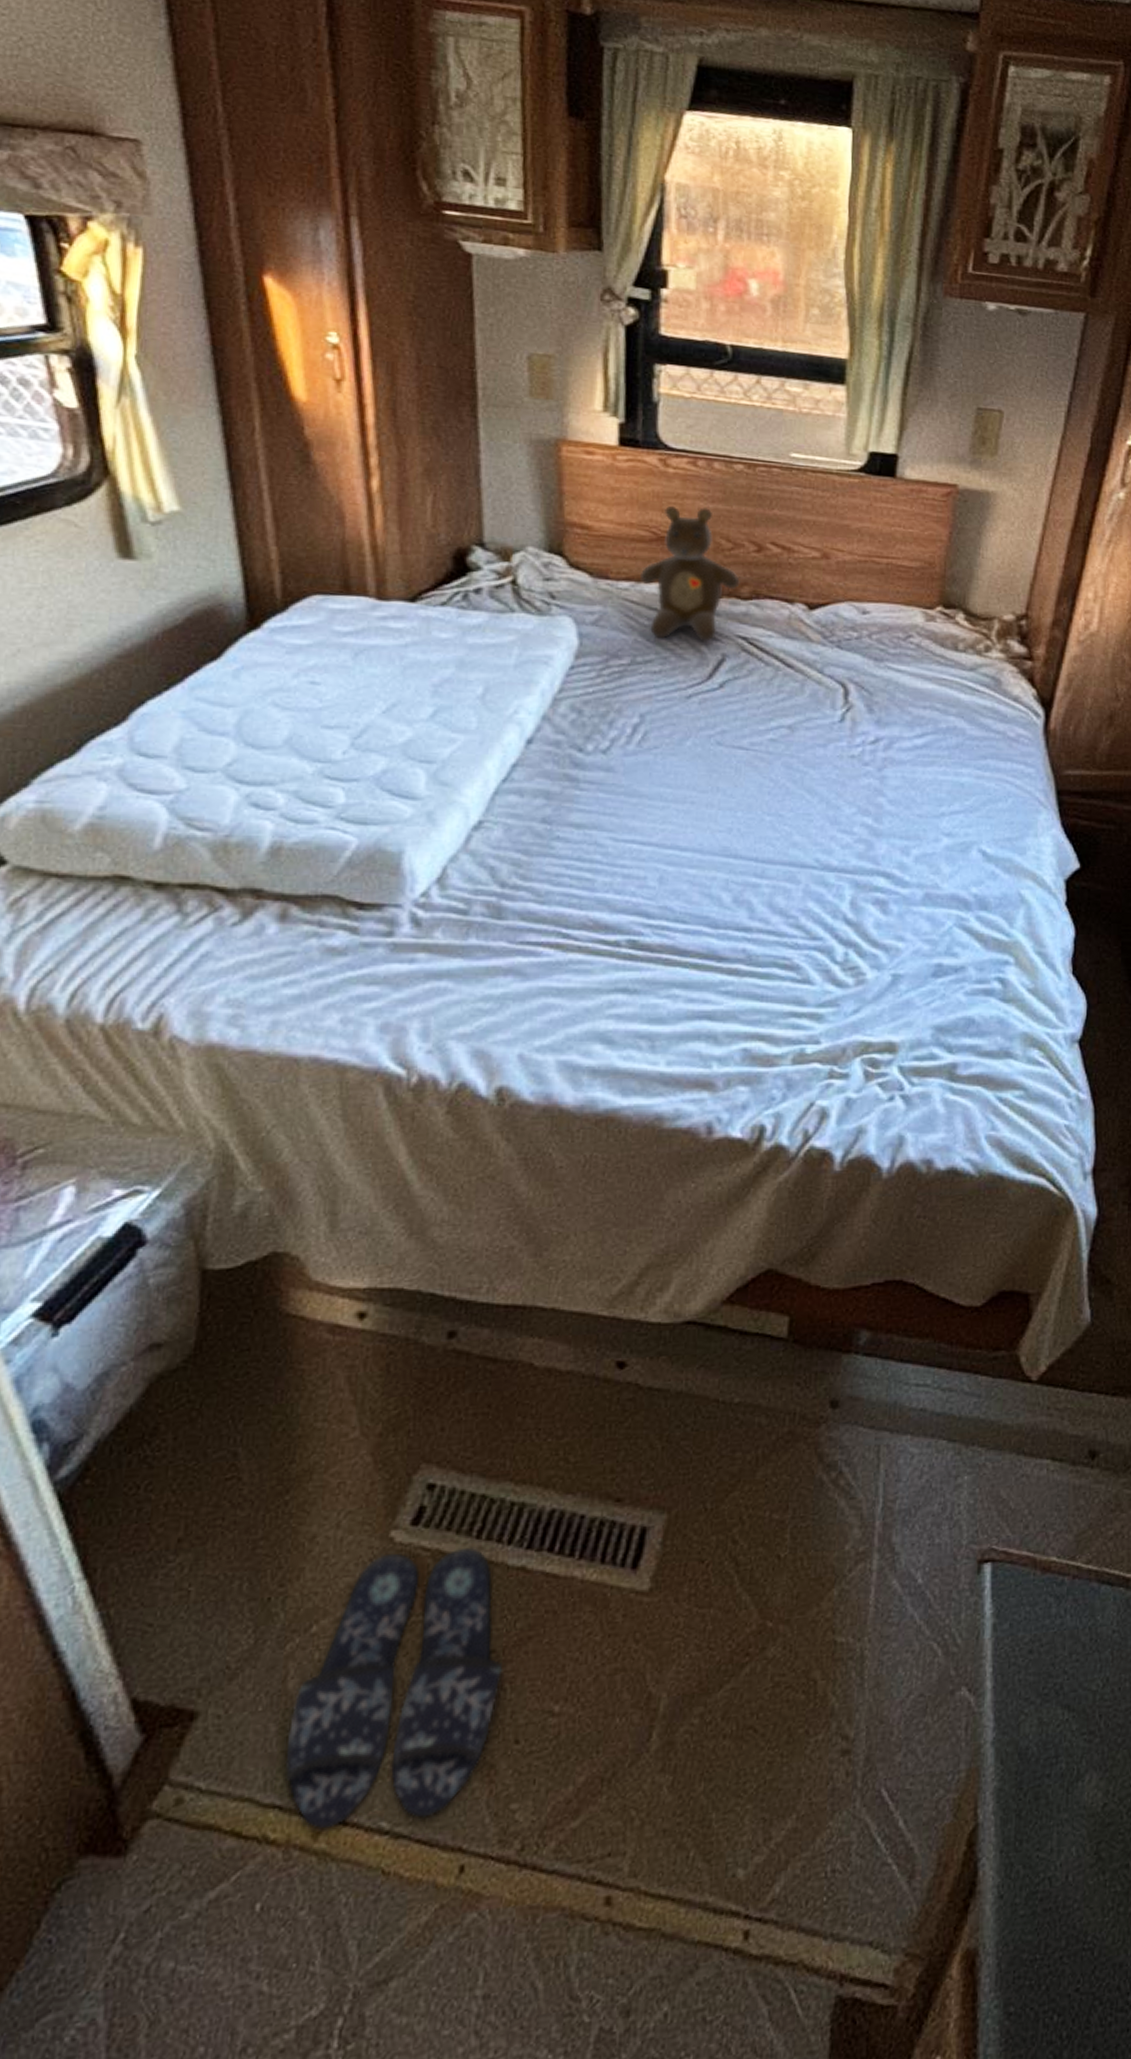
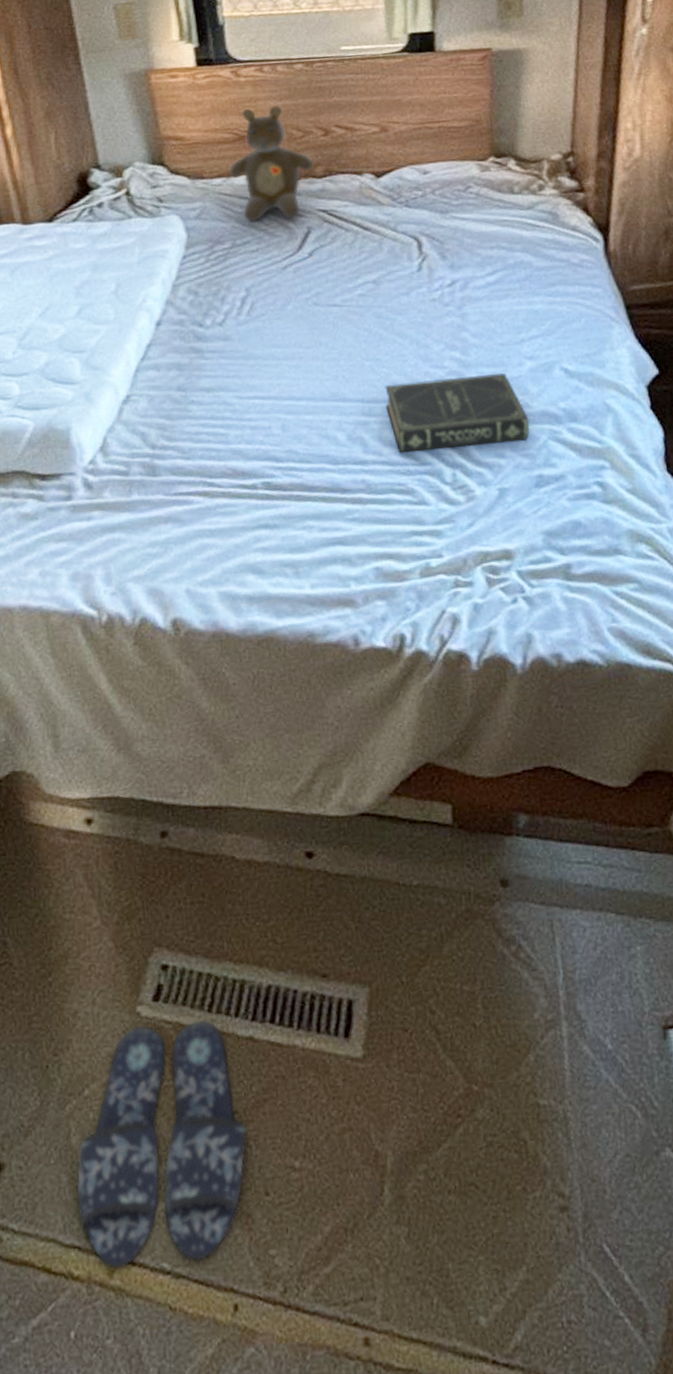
book: none [781,845,937,925] -> present [385,373,530,452]

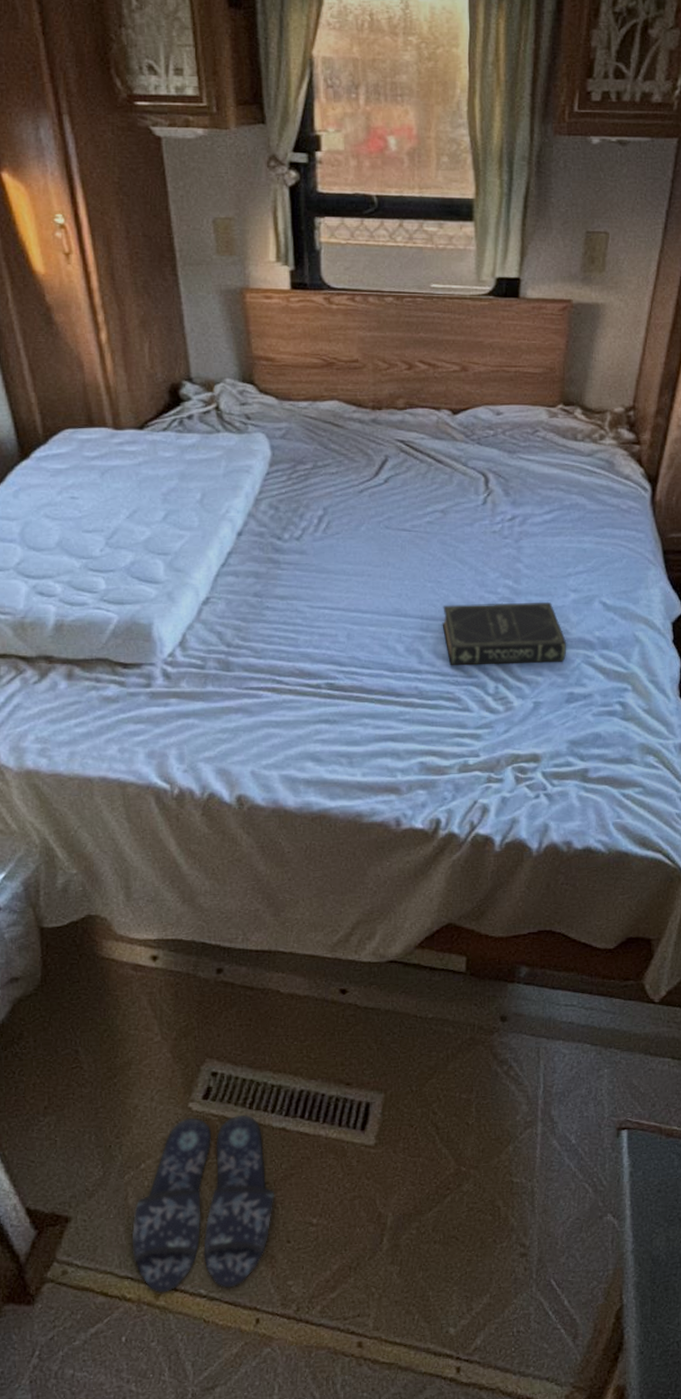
teddy bear: present [229,105,314,222] -> none [316,336,396,446]

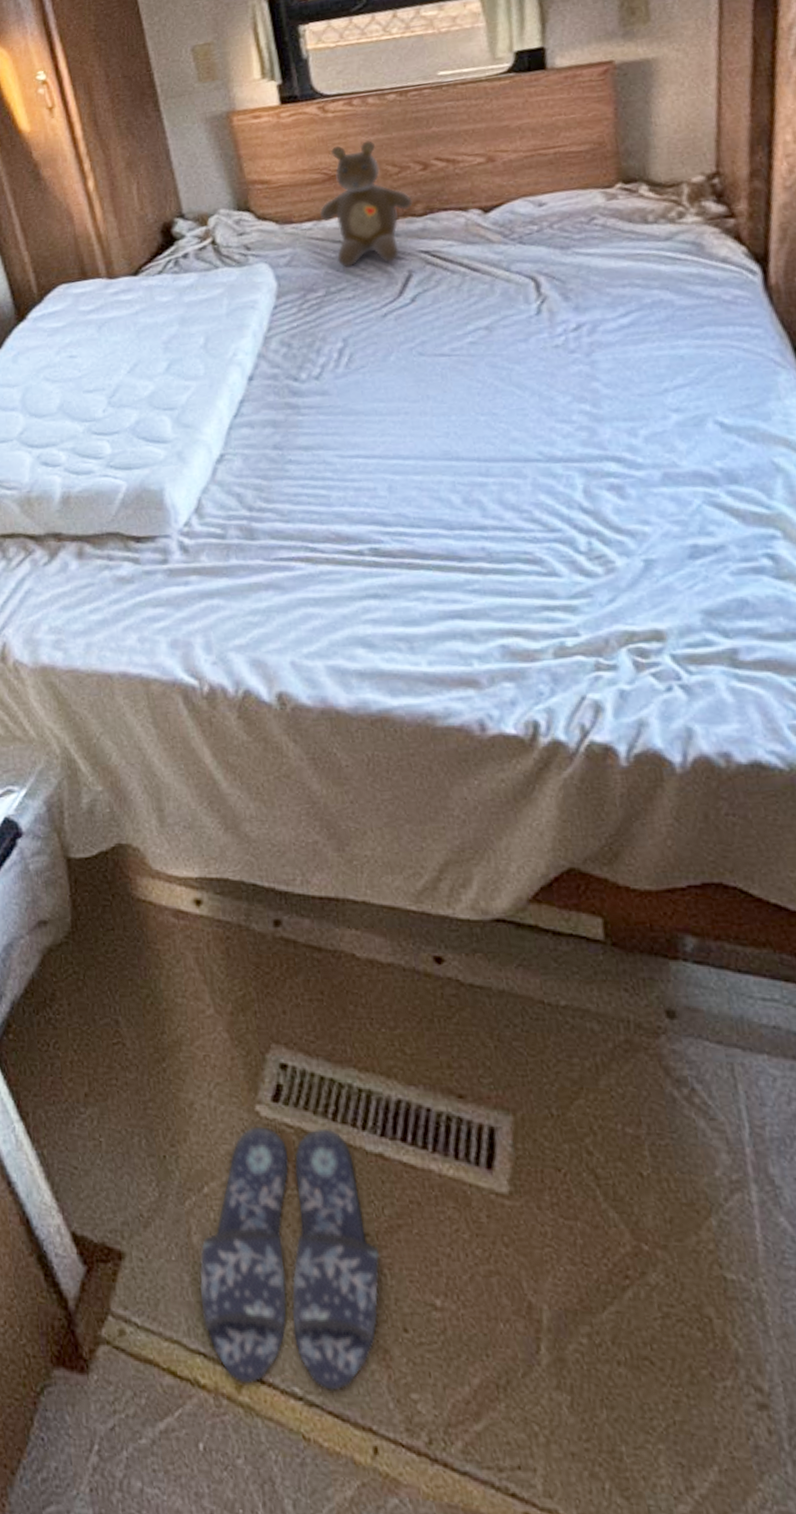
teddy bear: none [316,336,396,446] -> present [320,140,413,267]
book: present [442,602,567,665] -> none [503,428,679,517]

